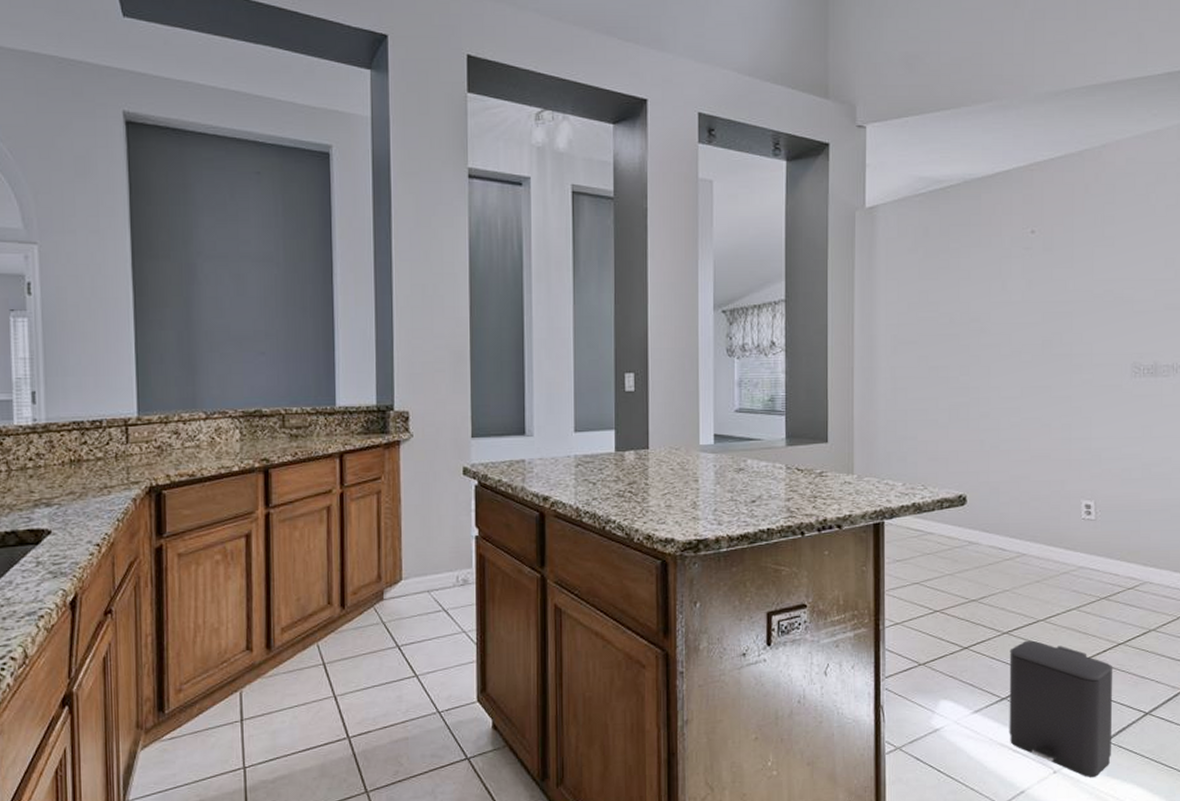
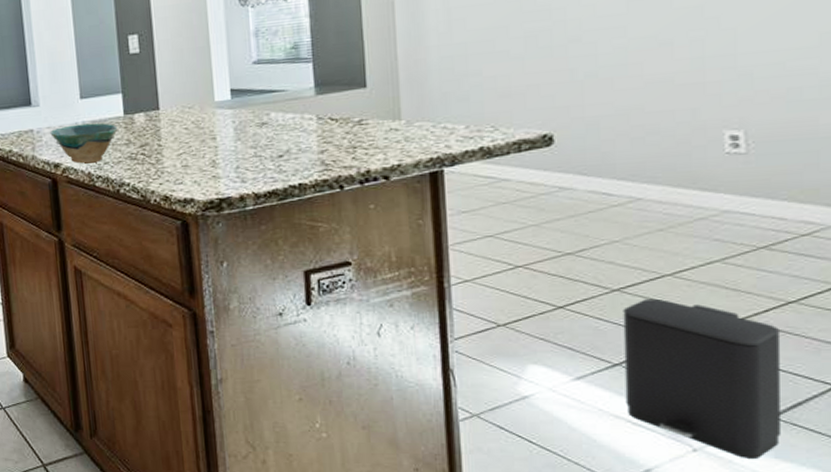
bowl: none [542,457,608,498] -> present [50,122,118,164]

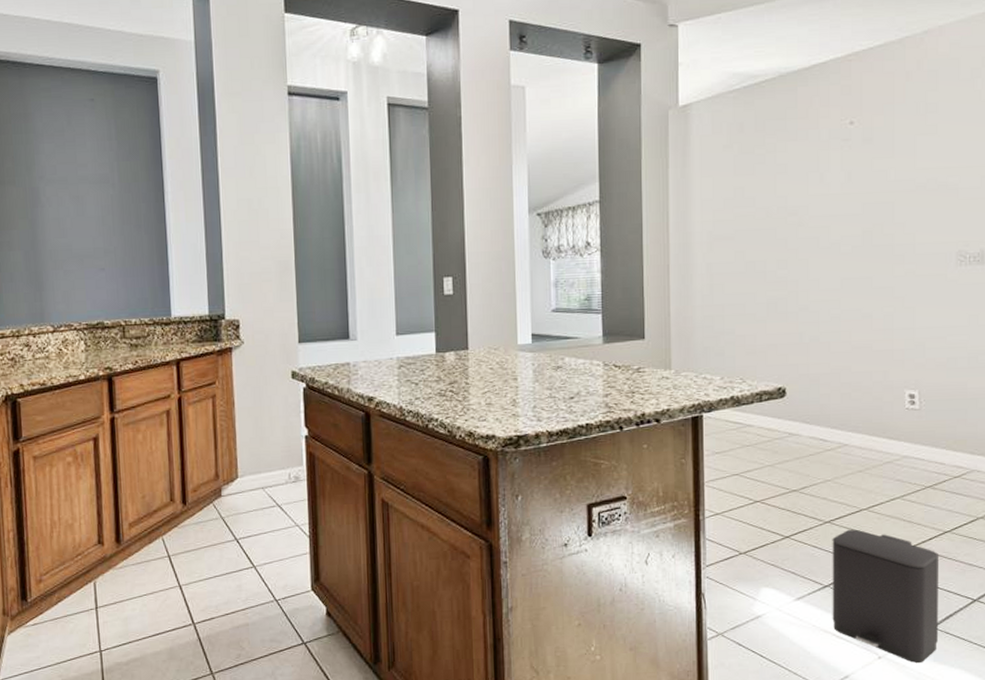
bowl: present [50,122,118,164] -> none [366,359,430,399]

